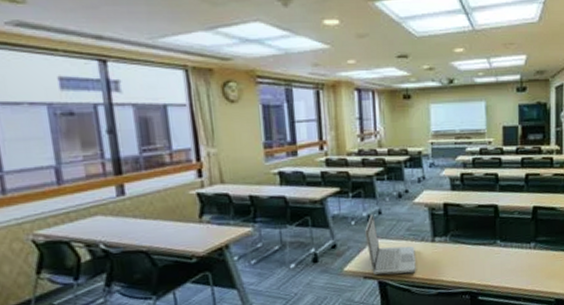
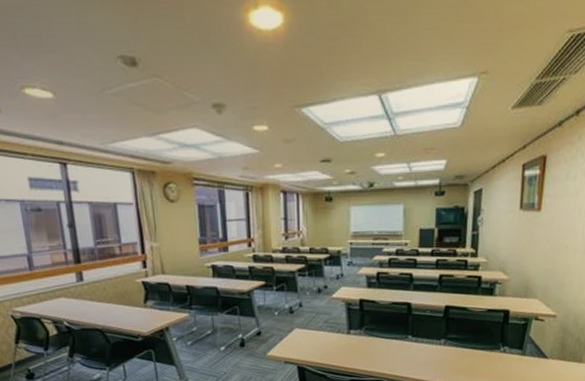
laptop: present [365,215,416,275] -> none [287,307,332,361]

